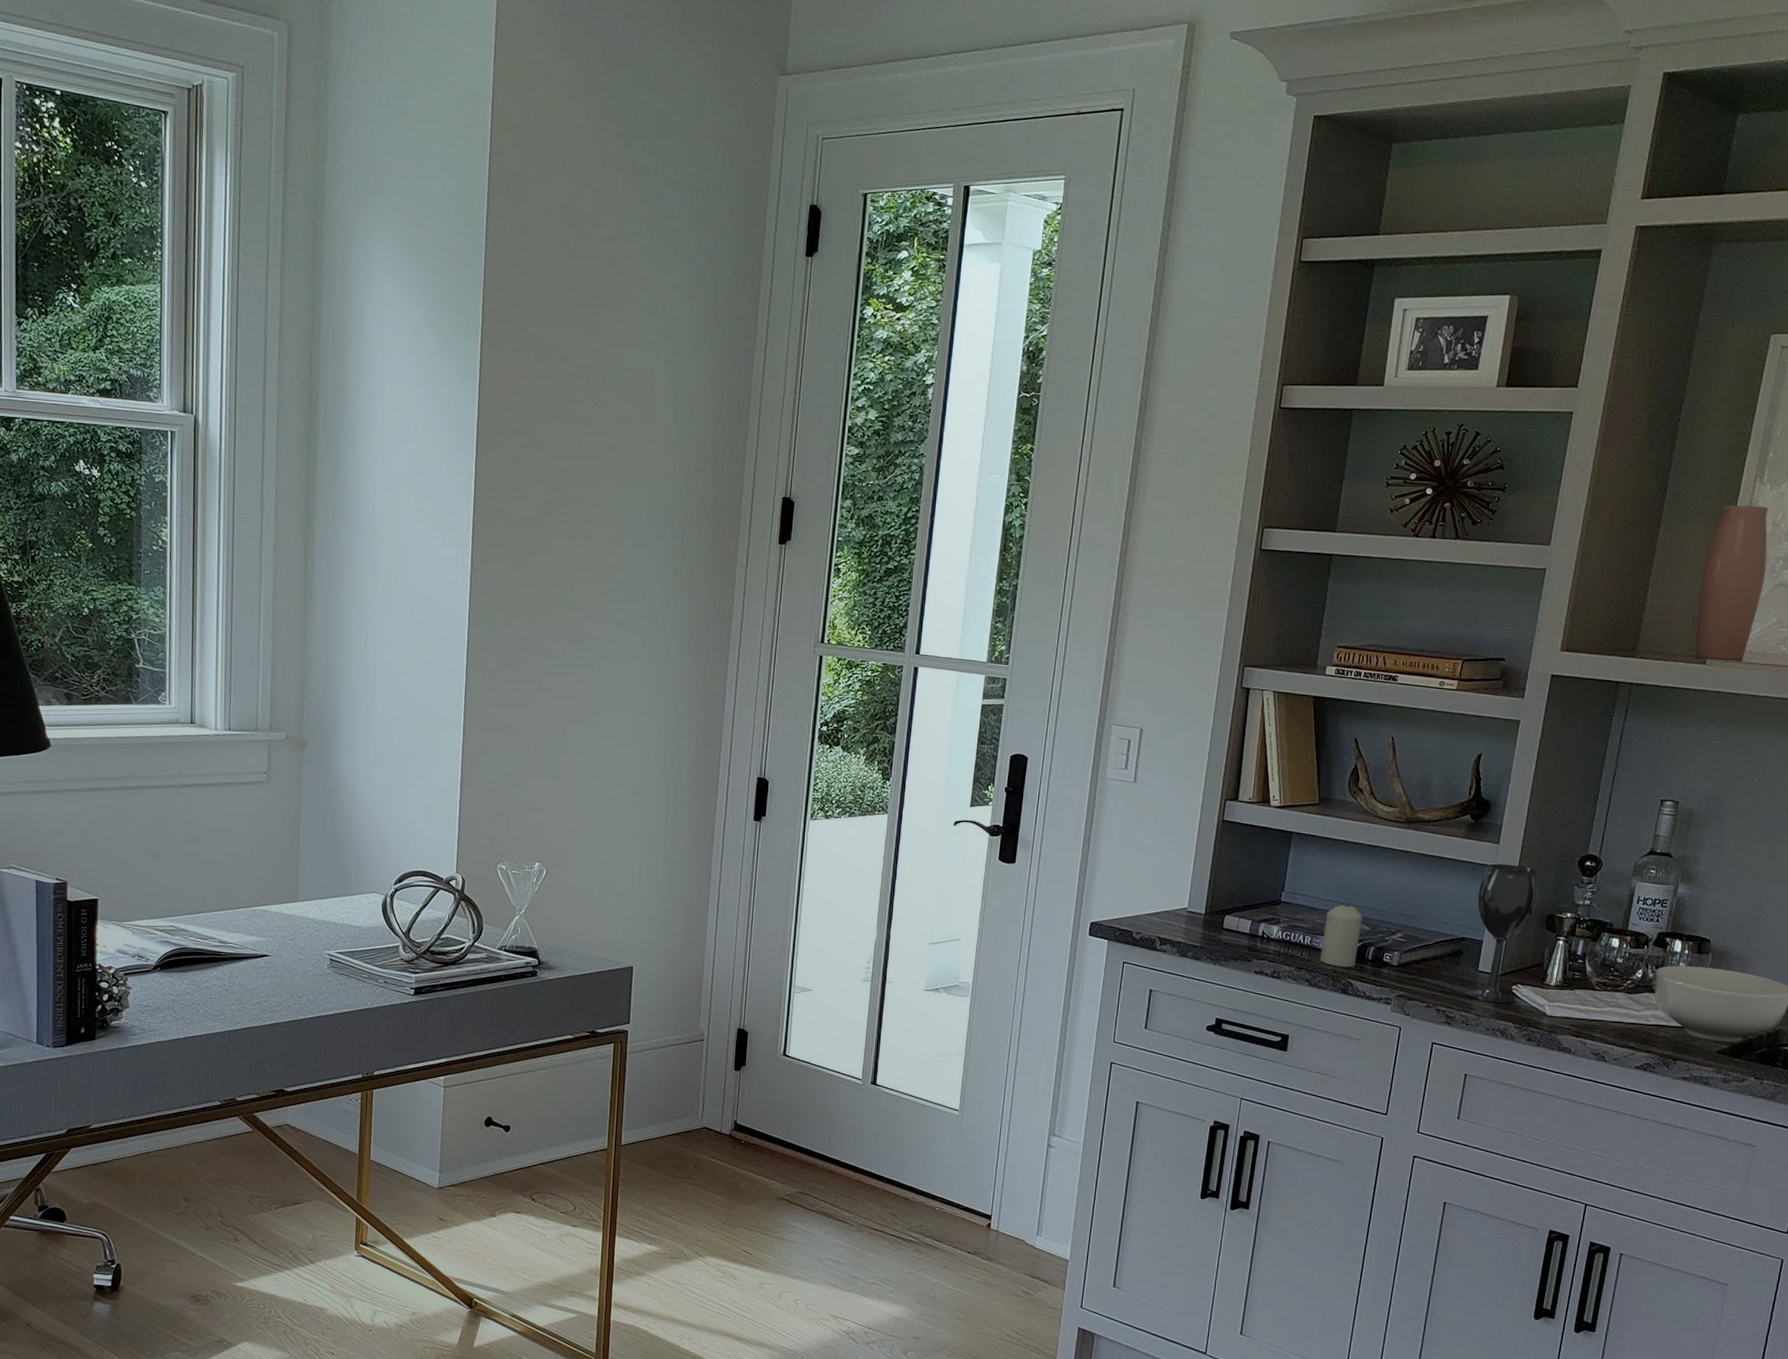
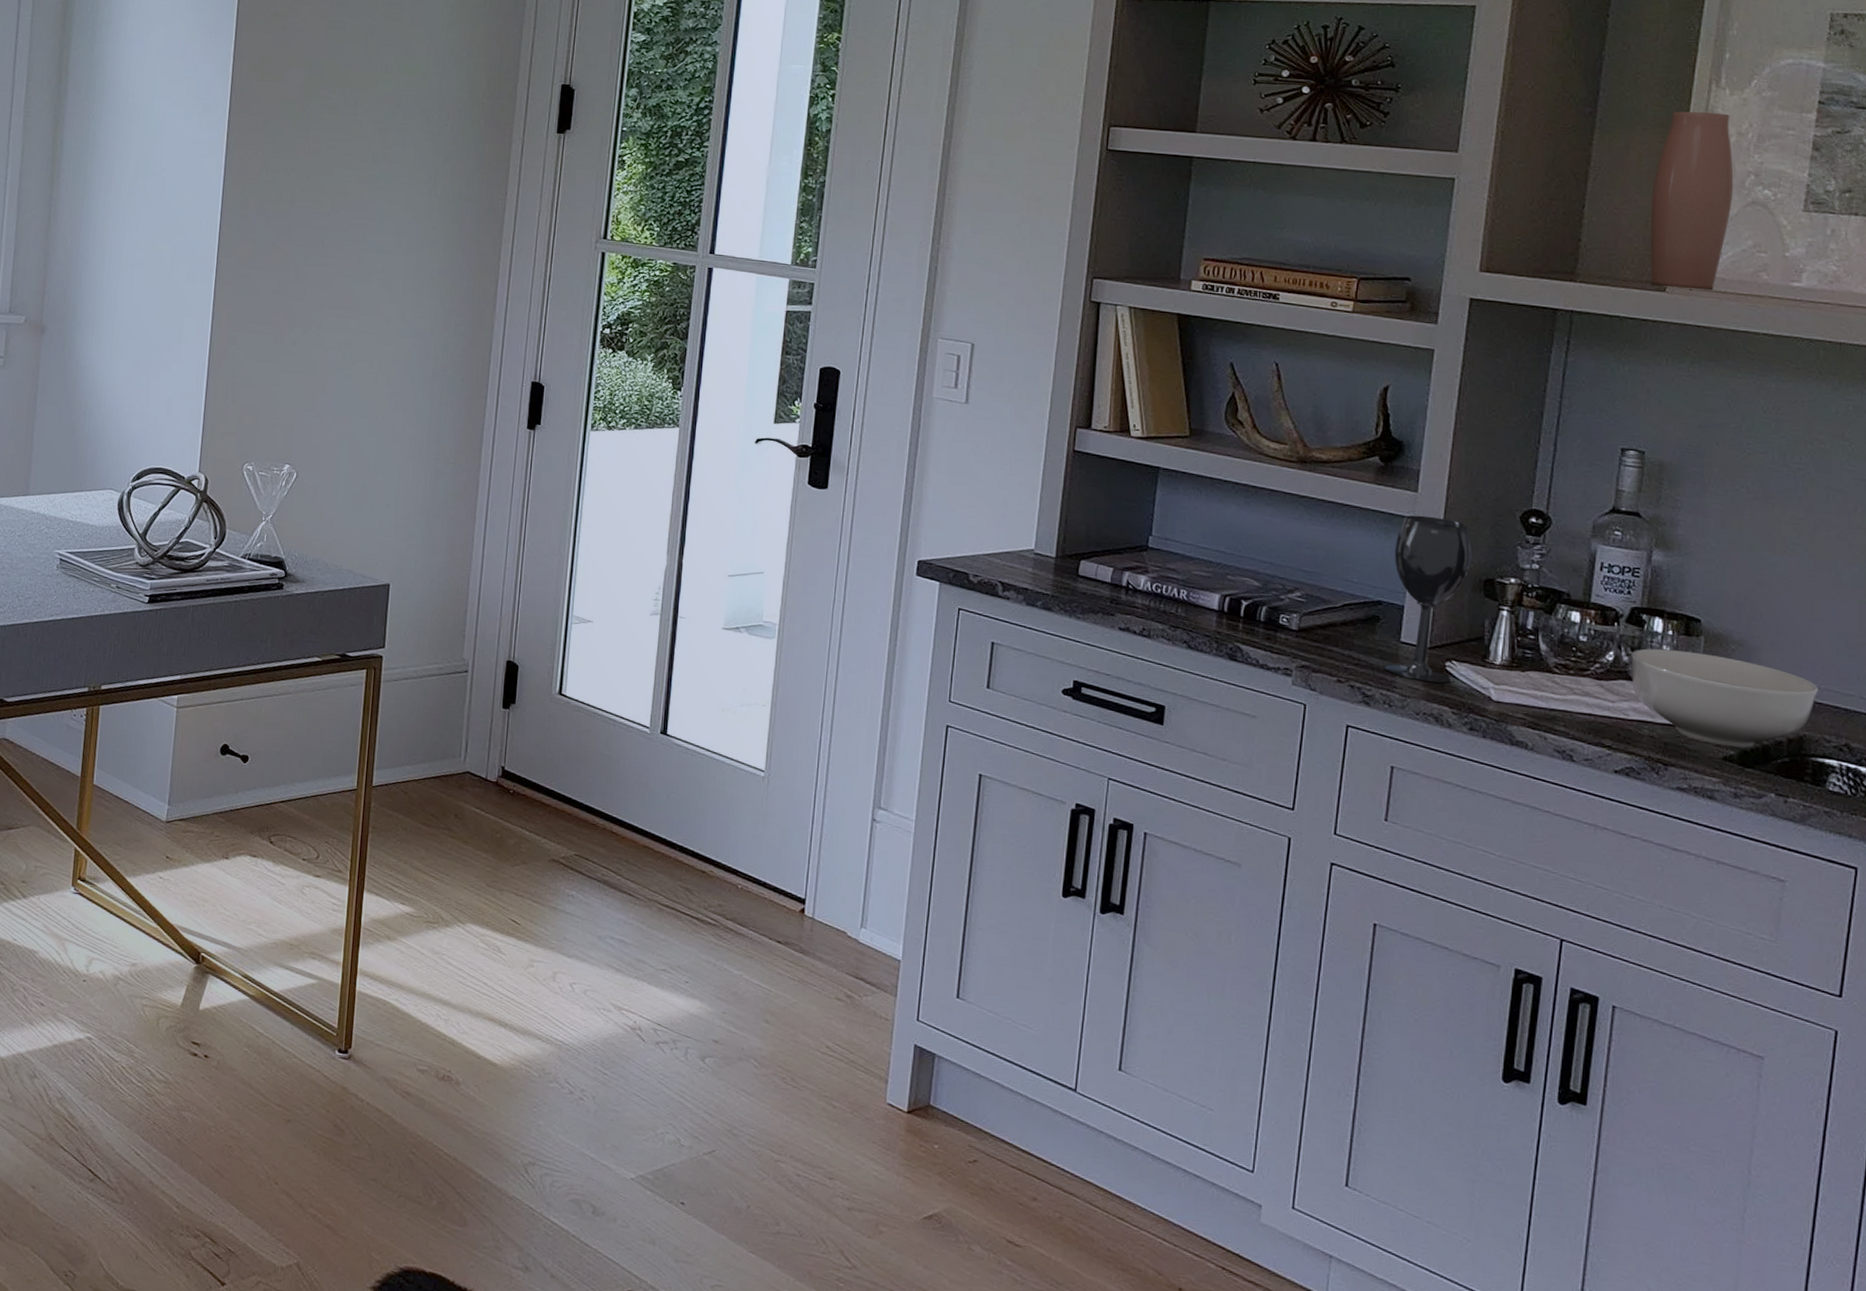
candle: present [1320,904,1362,968] -> none [1200,554,1250,630]

